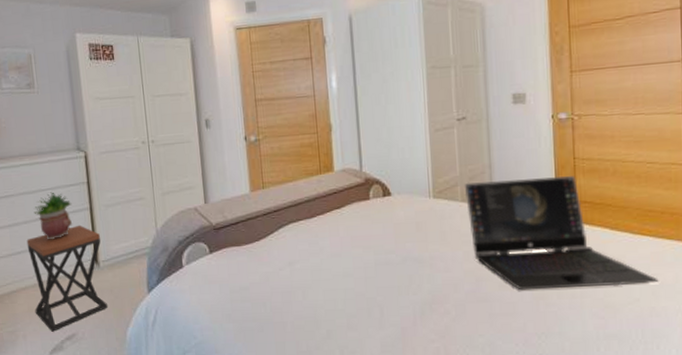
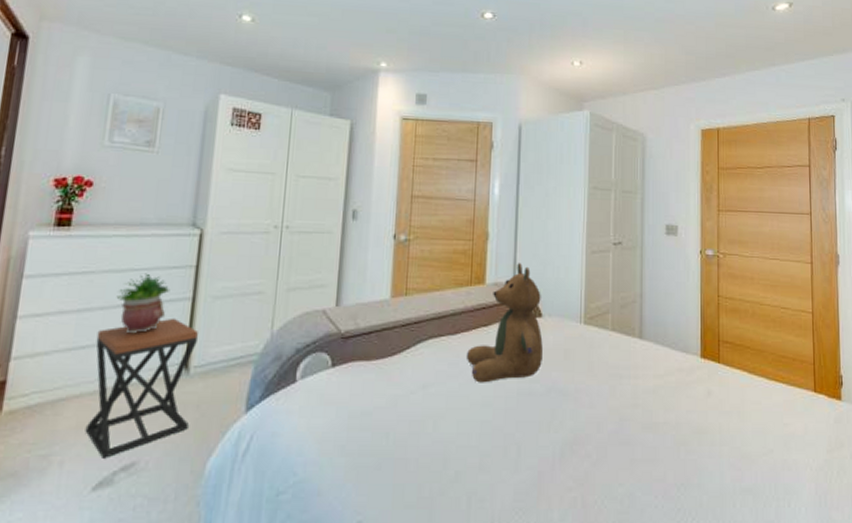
teddy bear: none [324,149,396,258] -> present [466,263,543,383]
laptop: present [464,176,659,291] -> none [615,310,790,435]

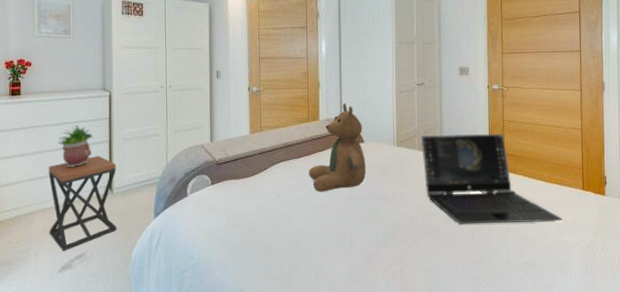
laptop: none [615,310,790,435] -> present [420,134,563,224]

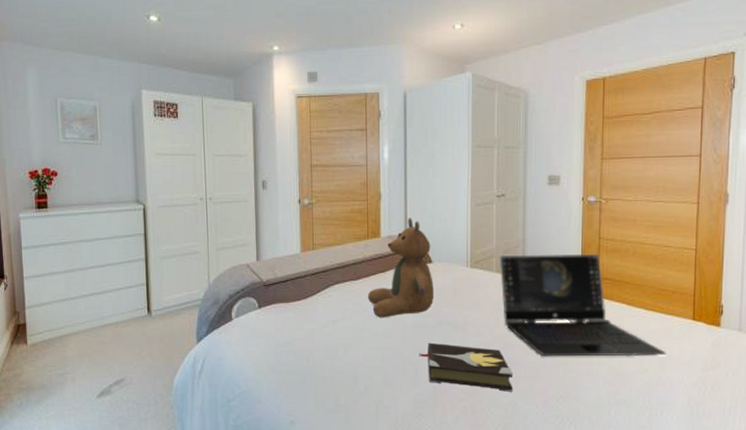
stool: present [48,155,117,251] -> none [81,274,157,376]
potted plant: present [58,125,94,168] -> none [90,241,128,288]
hardback book: none [354,213,436,257] -> present [419,342,513,392]

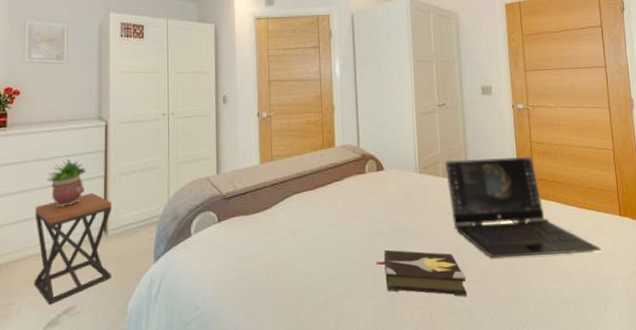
stool: none [81,274,157,376] -> present [33,192,111,305]
potted plant: none [90,241,128,288] -> present [46,159,87,208]
teddy bear: present [367,218,434,318] -> none [324,128,387,227]

